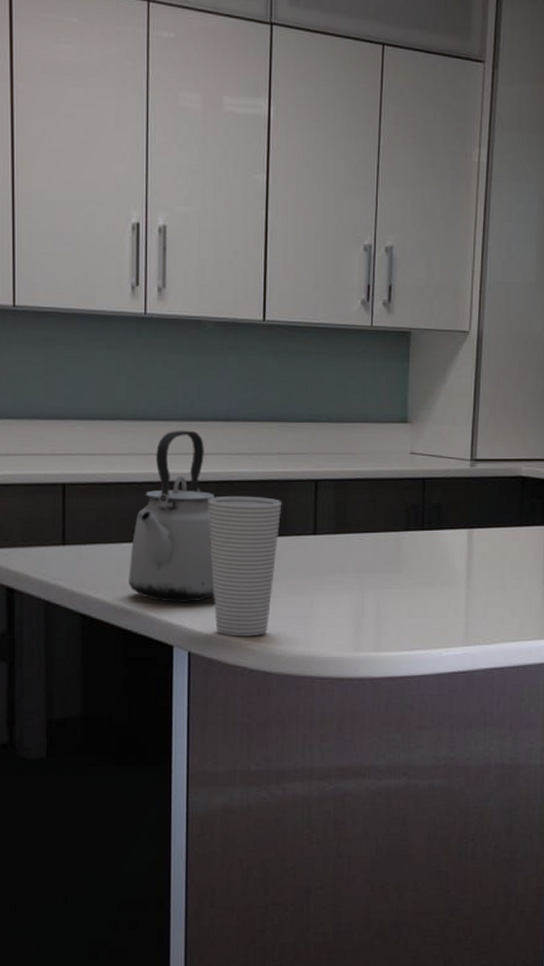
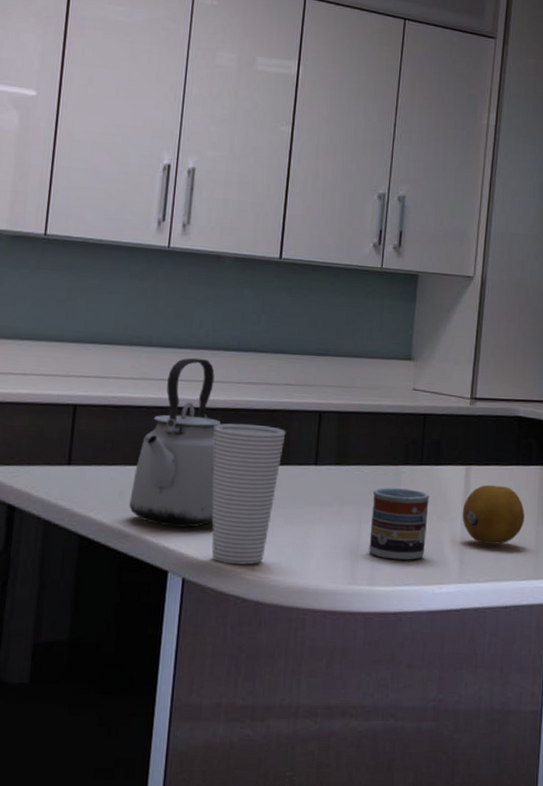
cup: none [373,554,432,625] -> present [369,487,429,560]
fruit: none [466,547,530,606] -> present [462,484,525,545]

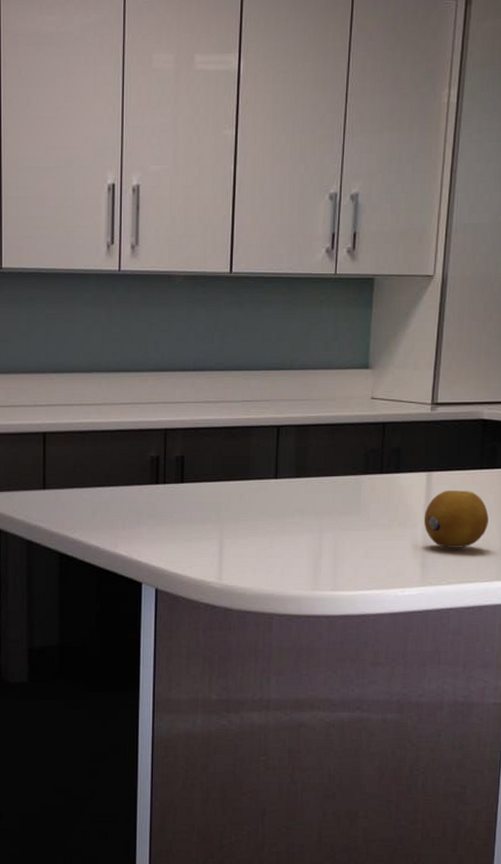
kettle: present [129,357,221,528] -> none [102,380,181,542]
cup: present [211,423,286,565] -> none [175,442,245,575]
cup: present [369,487,429,560] -> none [331,497,390,566]

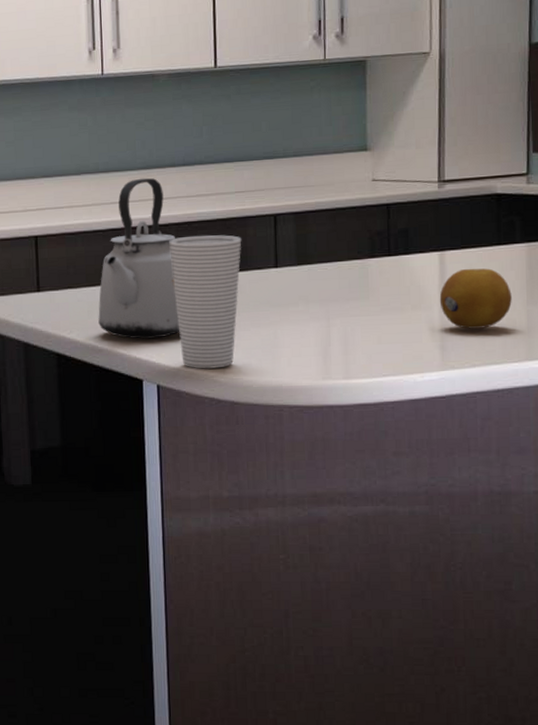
kettle: none [102,380,181,542] -> present [98,177,180,339]
cup: none [175,442,245,575] -> present [169,234,242,369]

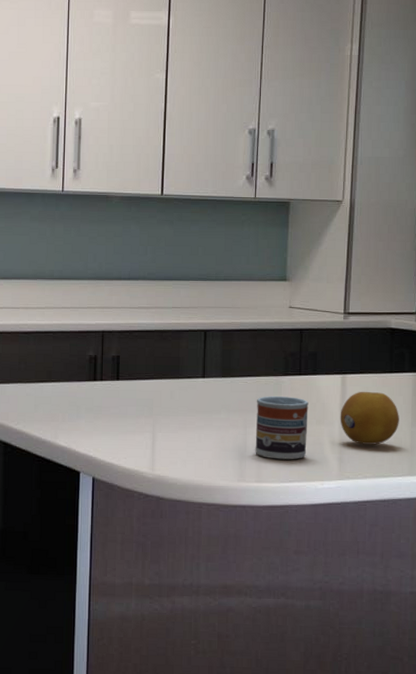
kettle: present [98,177,180,339] -> none [44,287,117,435]
cup: present [169,234,242,369] -> none [112,343,175,466]
cup: none [340,281,402,352] -> present [255,396,309,460]

